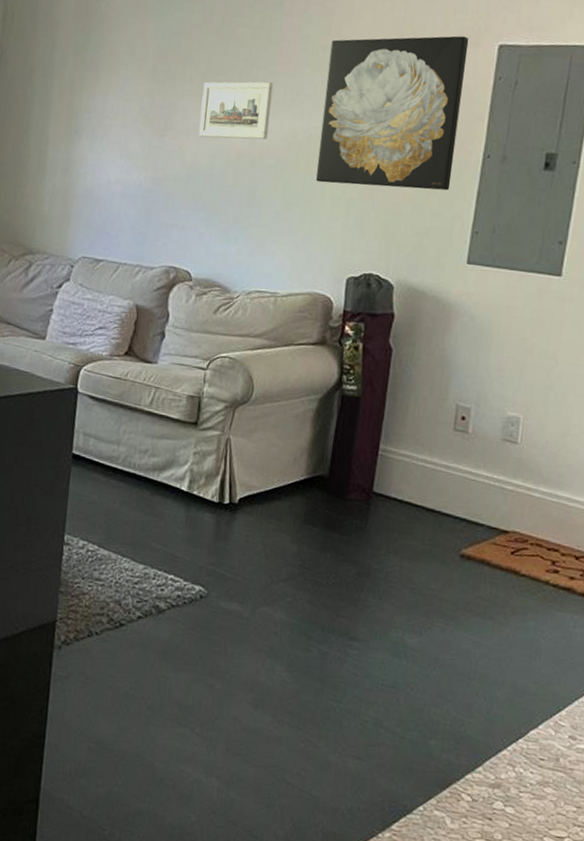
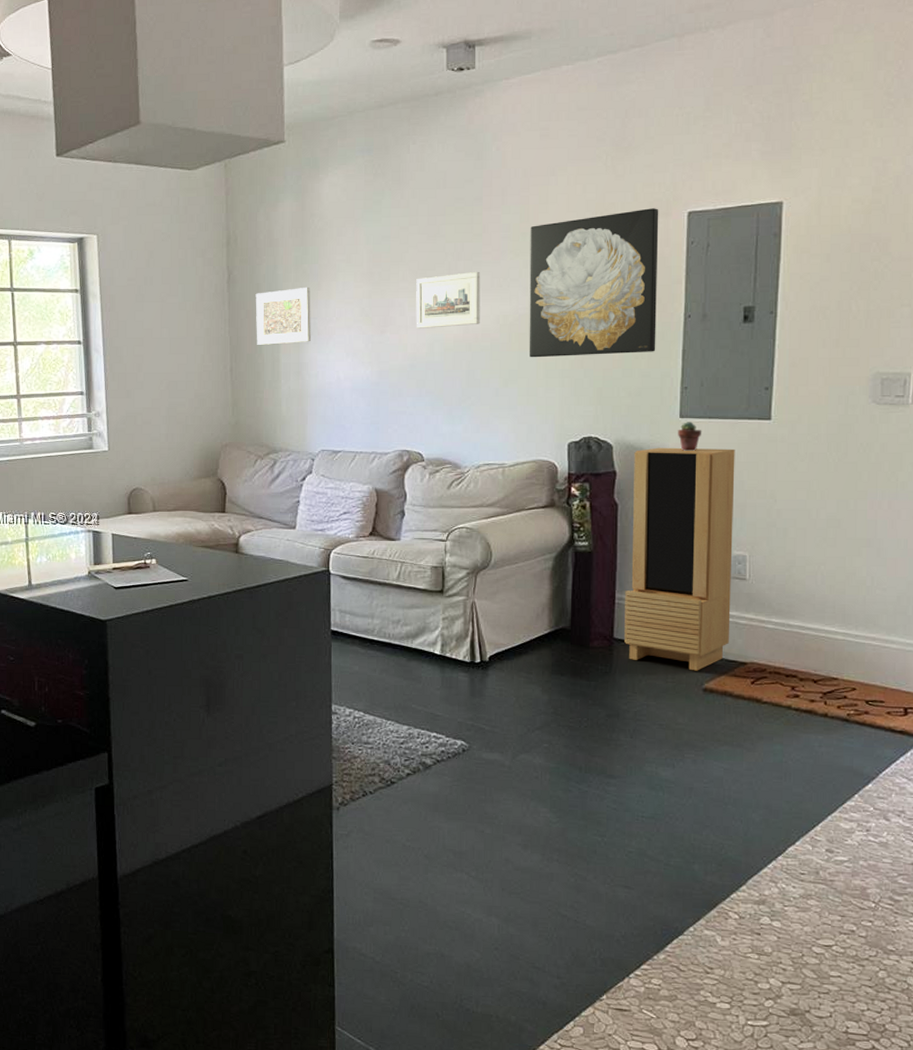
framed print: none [24,77,89,138] -> present [255,288,311,345]
storage cabinet: none [384,292,521,535] -> present [624,447,735,671]
potted succulent: none [463,269,489,301] -> present [678,422,702,451]

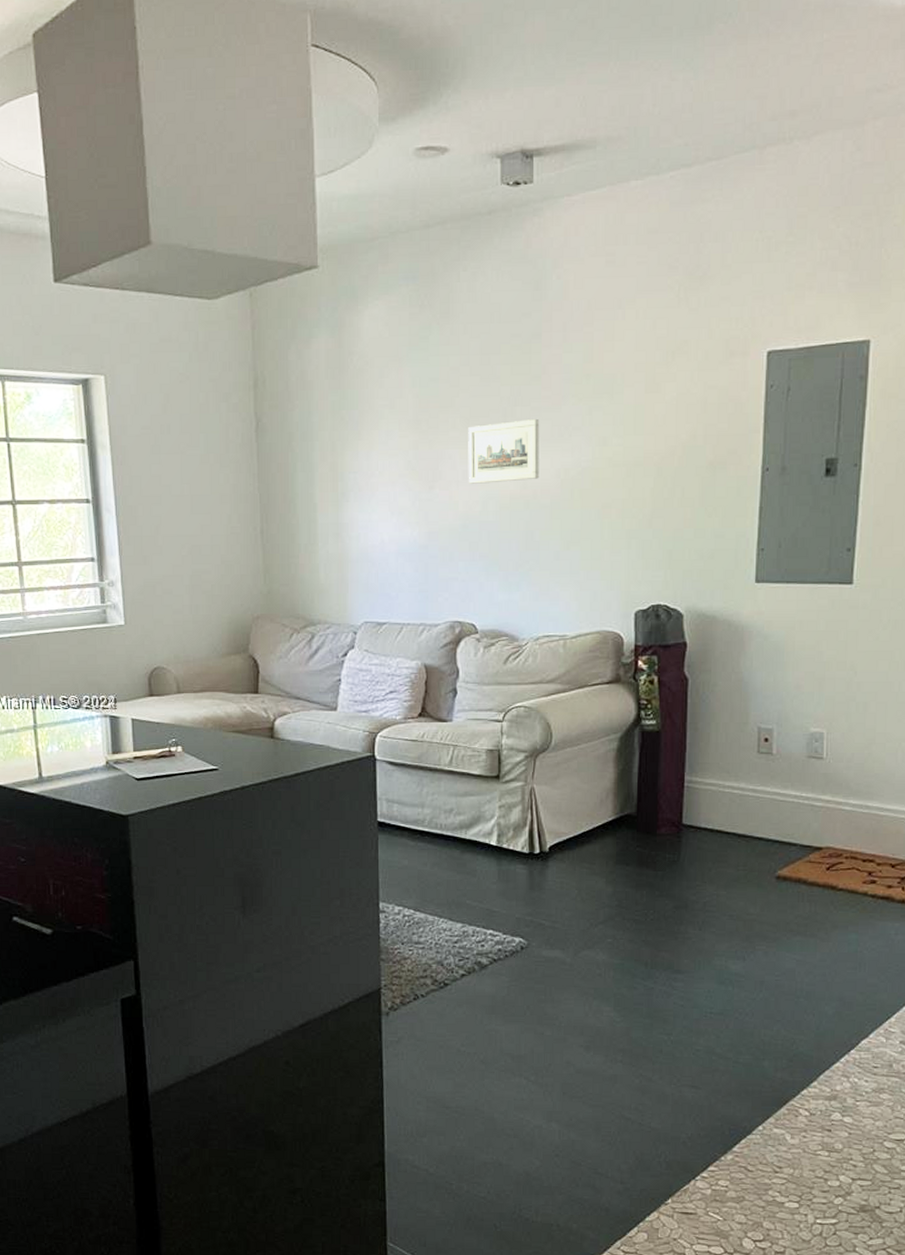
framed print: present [255,288,311,345] -> none [287,437,351,503]
wall art: present [529,208,659,358] -> none [592,347,736,517]
storage cabinet: present [624,447,735,671] -> none [694,615,814,858]
potted succulent: present [678,422,702,451] -> none [753,587,779,619]

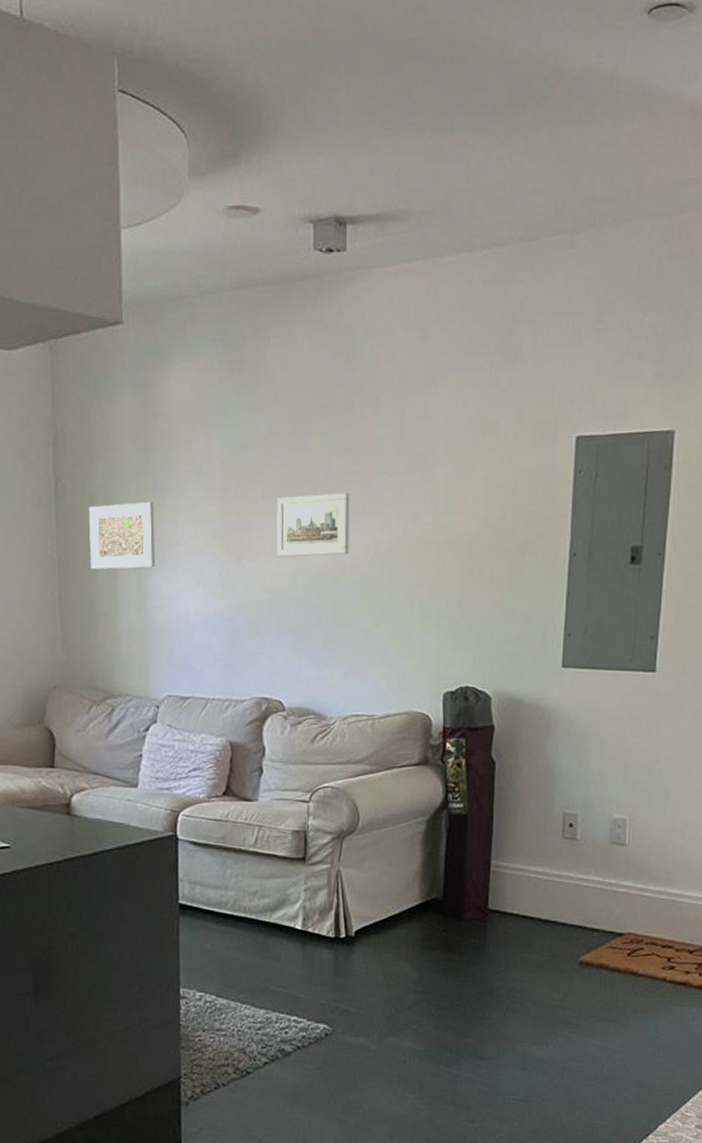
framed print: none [287,437,351,503] -> present [88,502,155,569]

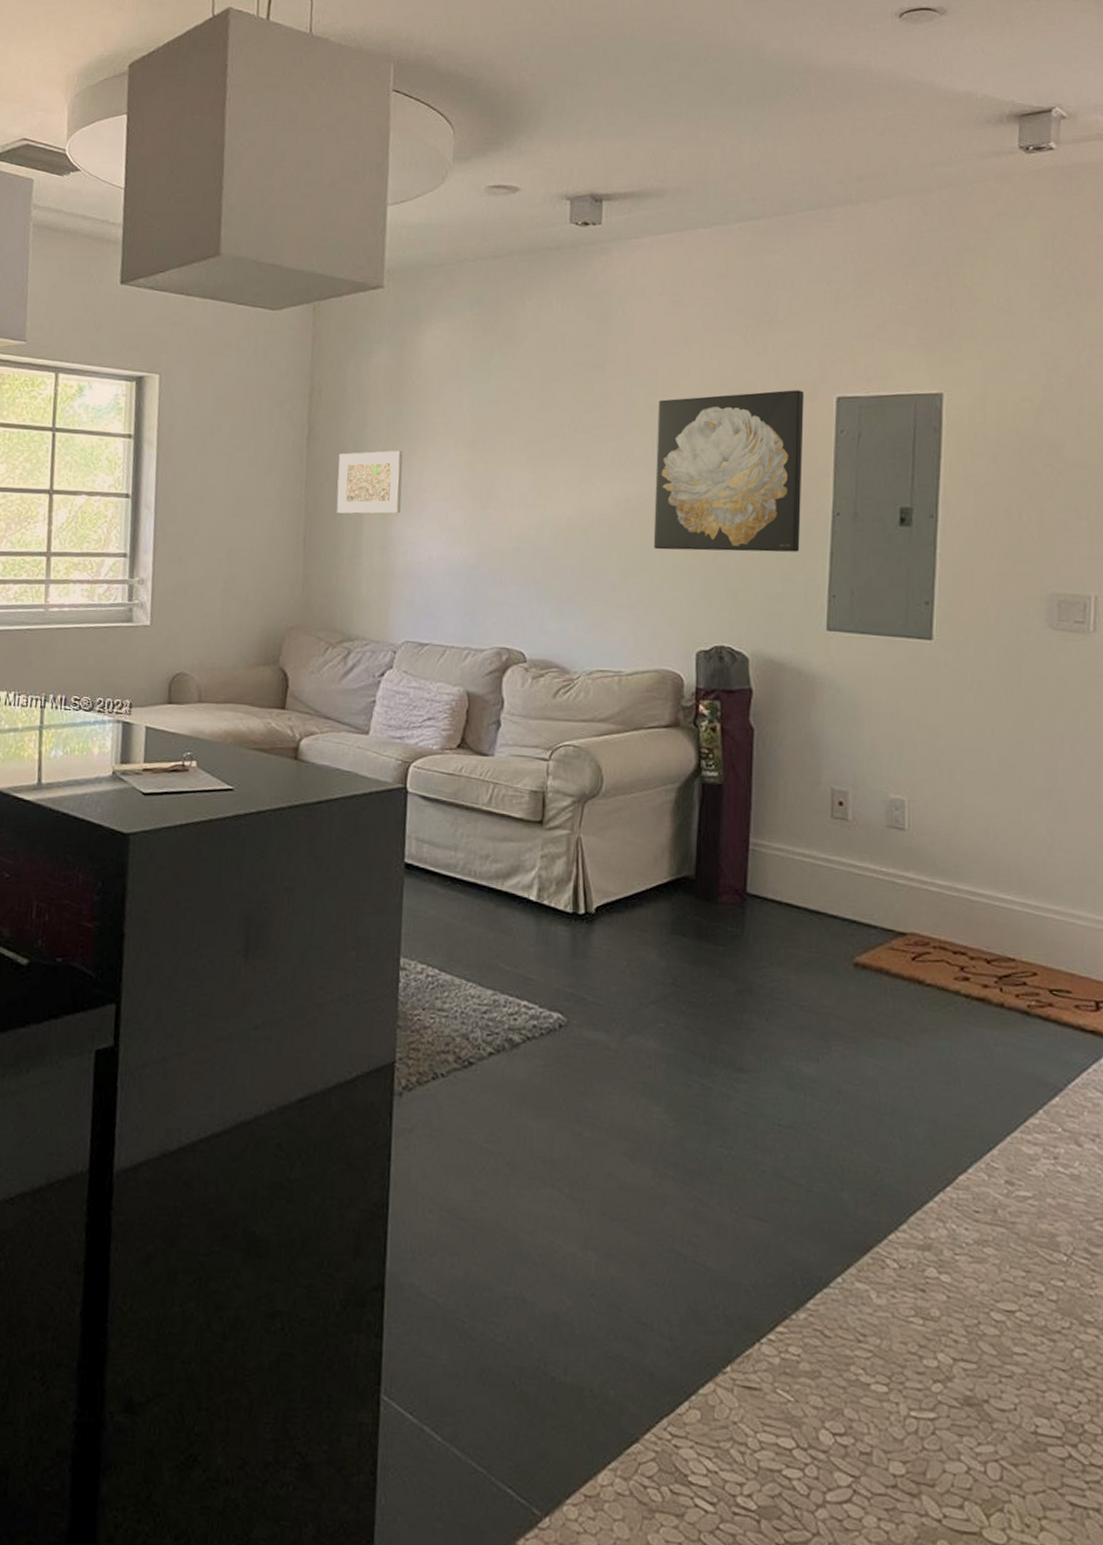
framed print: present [276,493,350,557] -> none [523,447,600,508]
wall art: none [402,429,546,596] -> present [653,390,805,552]

